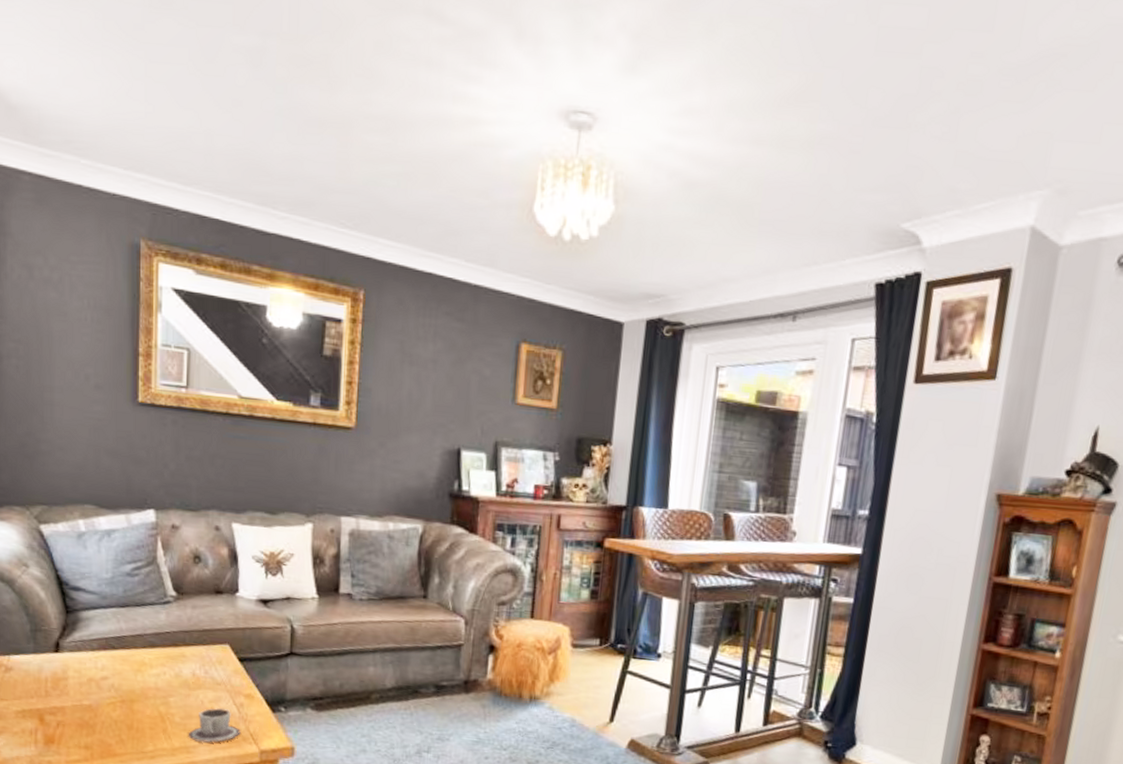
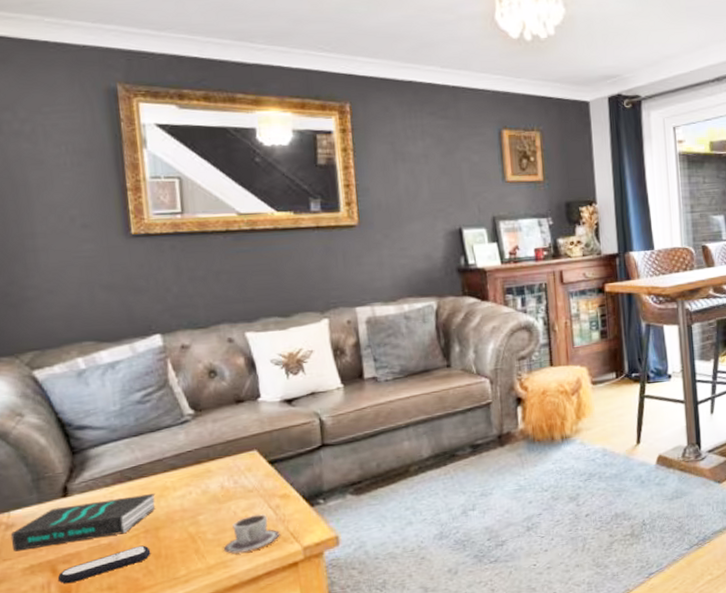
book: none [8,661,134,699] -> present [10,494,156,552]
remote control: none [44,713,125,735] -> present [57,545,151,584]

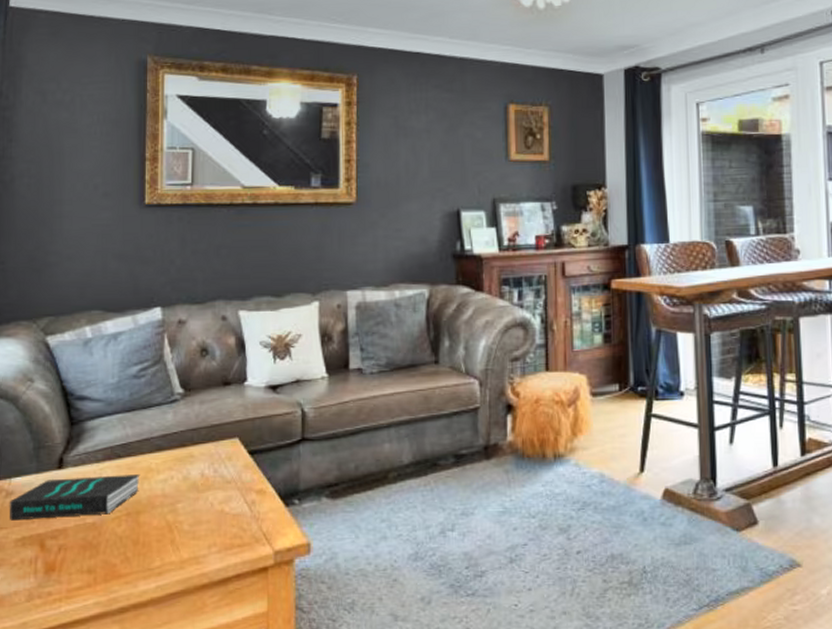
remote control: present [57,545,151,584] -> none [44,529,130,561]
cup: present [223,514,280,554] -> none [197,508,253,549]

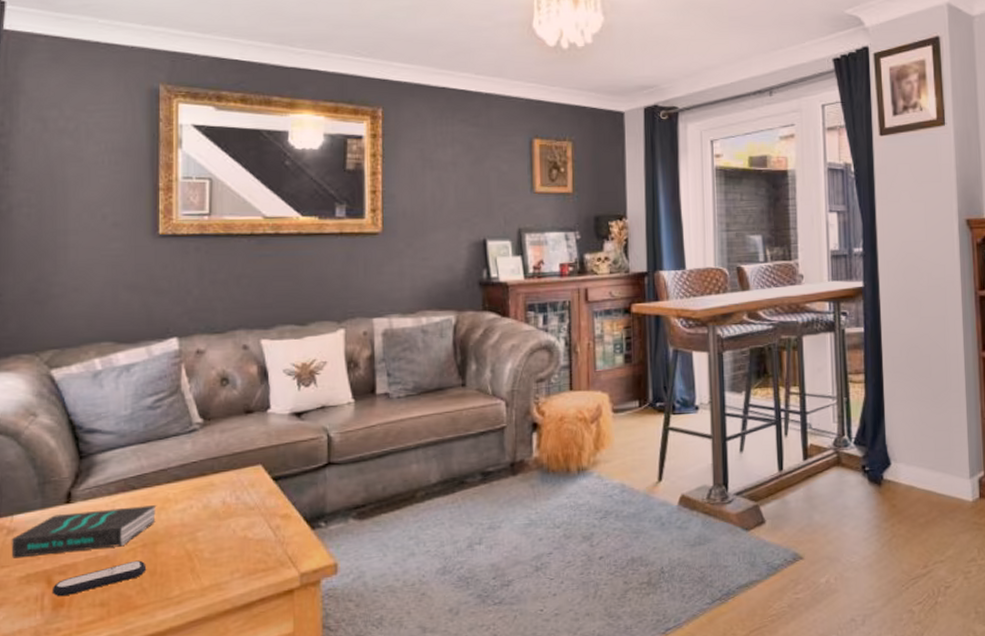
remote control: none [44,529,130,561] -> present [52,560,147,597]

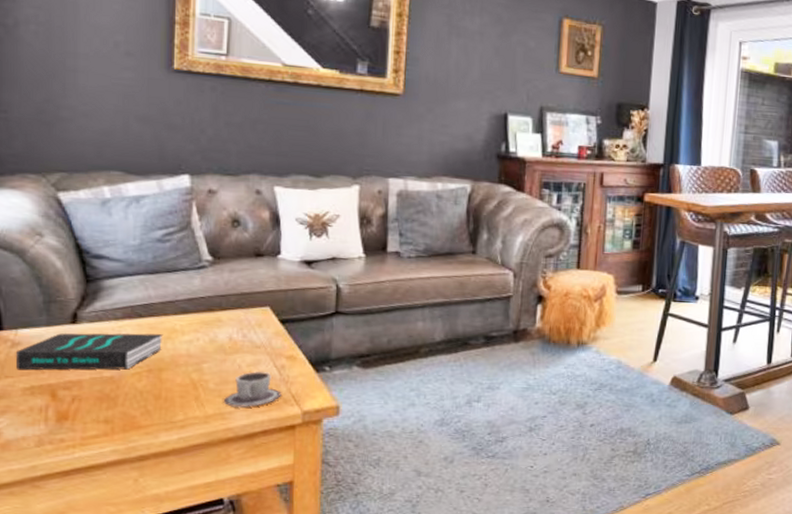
remote control: present [52,560,147,597] -> none [56,384,152,411]
cup: none [219,534,278,576] -> present [223,371,282,408]

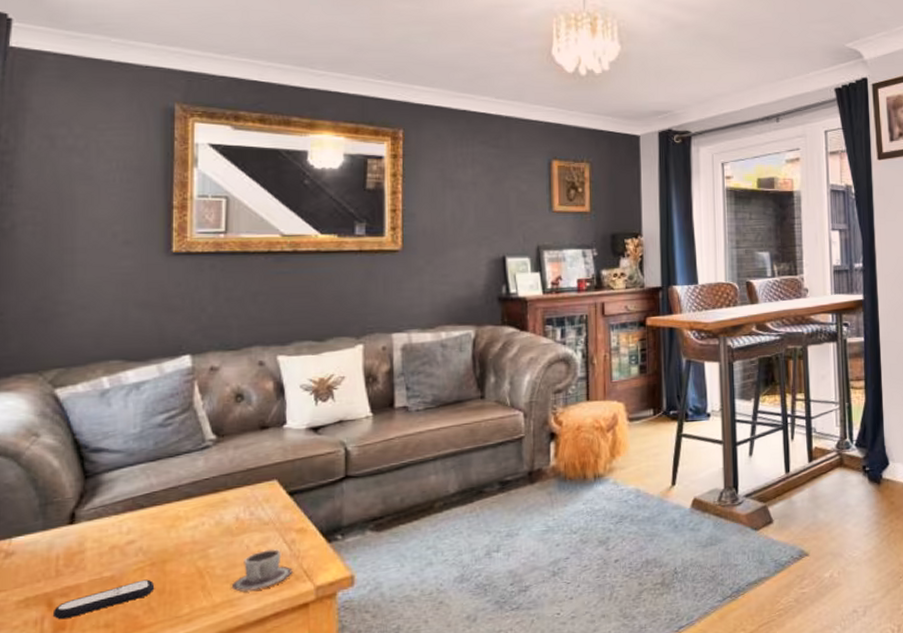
book: present [15,333,164,371] -> none [9,523,167,582]
remote control: none [56,384,152,411] -> present [52,579,155,620]

